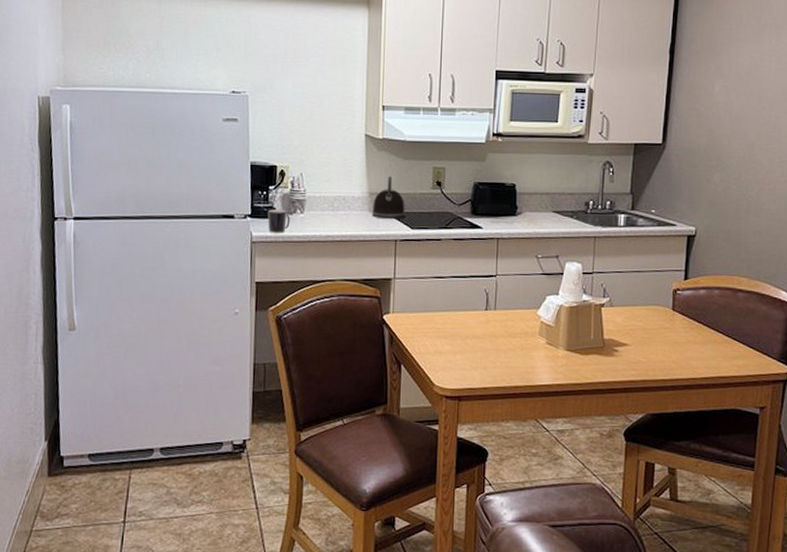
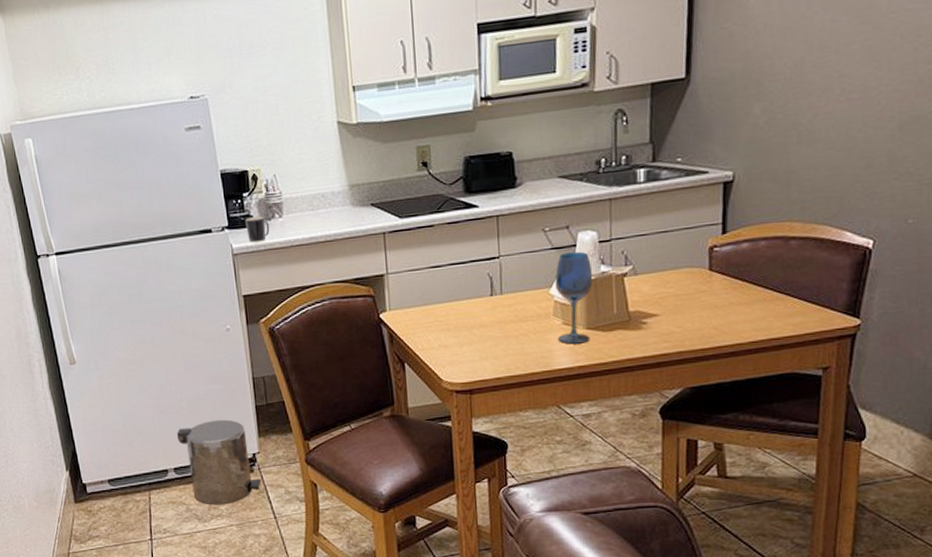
trash can: none [168,402,248,491] -> present [176,419,261,505]
kettle: present [371,176,406,220] -> none [354,164,392,212]
wineglass: none [541,279,576,363] -> present [555,251,593,344]

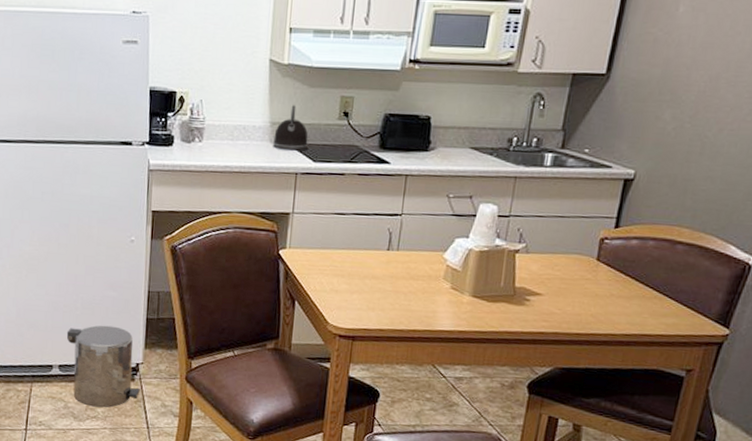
mug: present [244,216,270,244] -> none [165,137,189,164]
kettle: none [354,164,392,212] -> present [272,105,309,152]
wineglass: present [555,251,593,344] -> none [444,221,488,310]

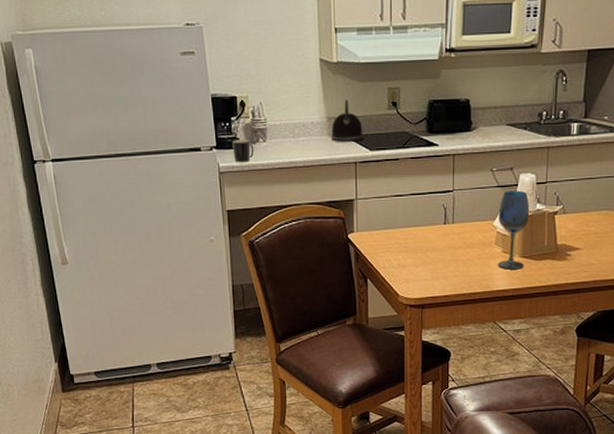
trash can: present [66,325,140,408] -> none [160,321,236,398]
mug: none [165,137,189,164] -> present [231,139,254,164]
wineglass: none [444,221,488,310] -> present [498,190,530,270]

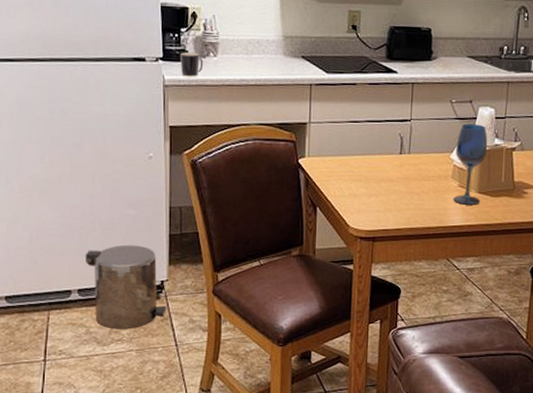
trash can: none [160,321,236,398] -> present [85,244,166,330]
kettle: present [330,100,364,143] -> none [286,19,321,64]

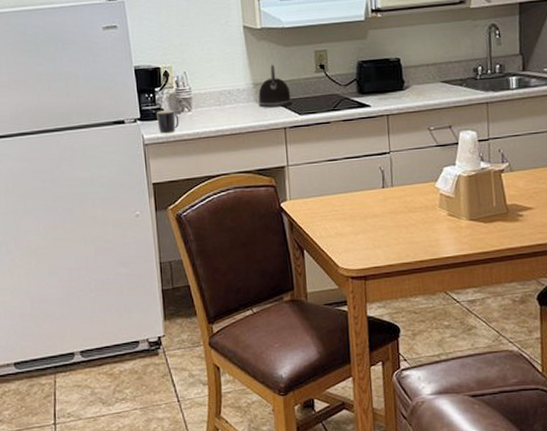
trash can: present [85,244,166,330] -> none [84,303,165,389]
kettle: none [286,19,321,64] -> present [258,65,293,109]
wineglass: present [454,123,488,205] -> none [440,149,474,234]

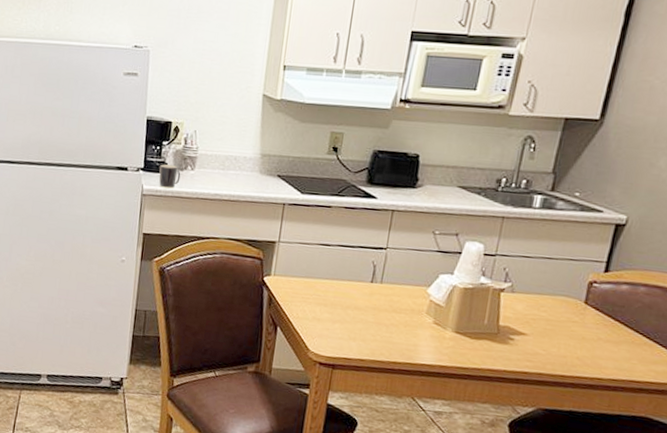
kettle: present [258,65,293,109] -> none [261,139,298,183]

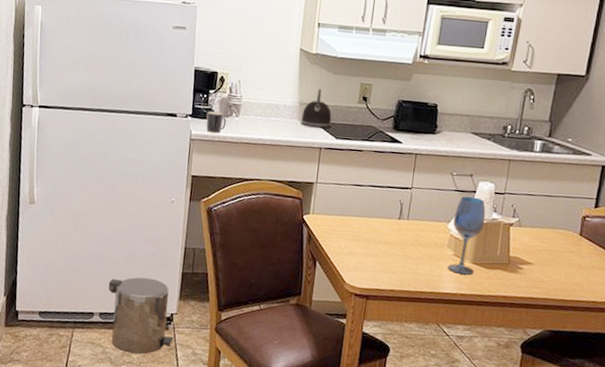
trash can: none [56,339,123,418] -> present [108,277,173,354]
kettle: none [261,139,298,183] -> present [300,89,332,129]
wineglass: none [426,257,473,345] -> present [448,196,486,275]

